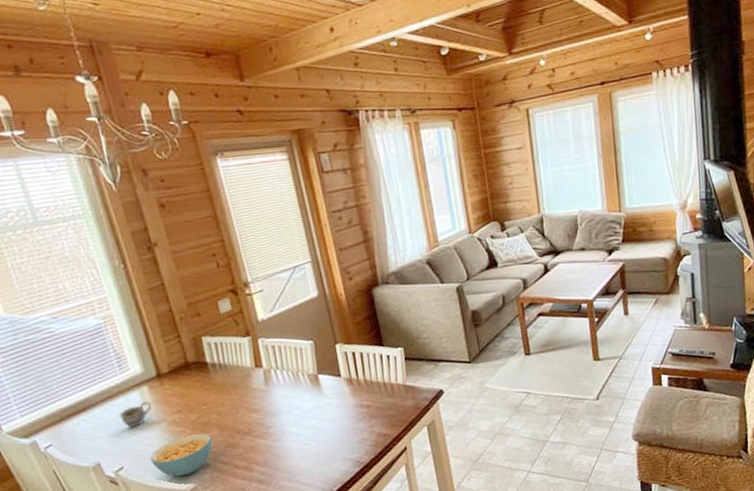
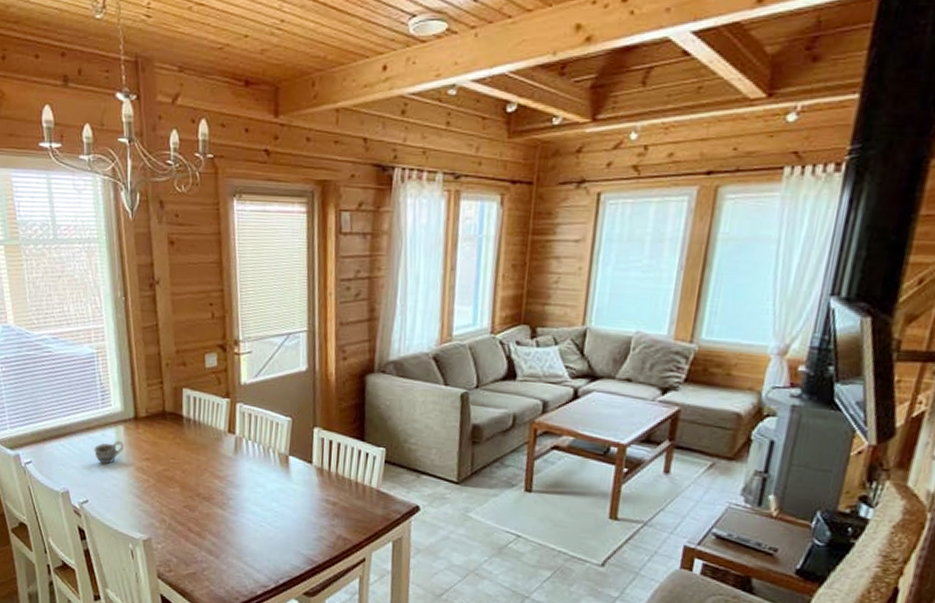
cereal bowl: present [150,433,213,477] -> none [112,485,173,526]

